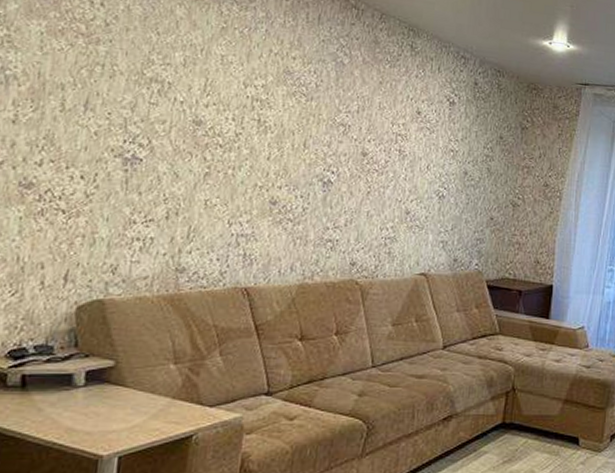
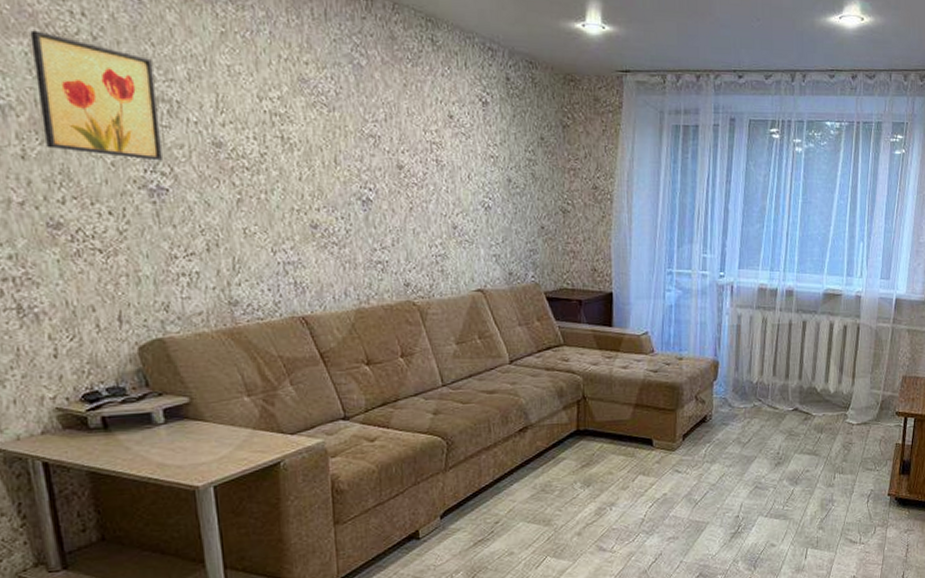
wall art: none [38,14,154,134] -> present [30,30,162,161]

